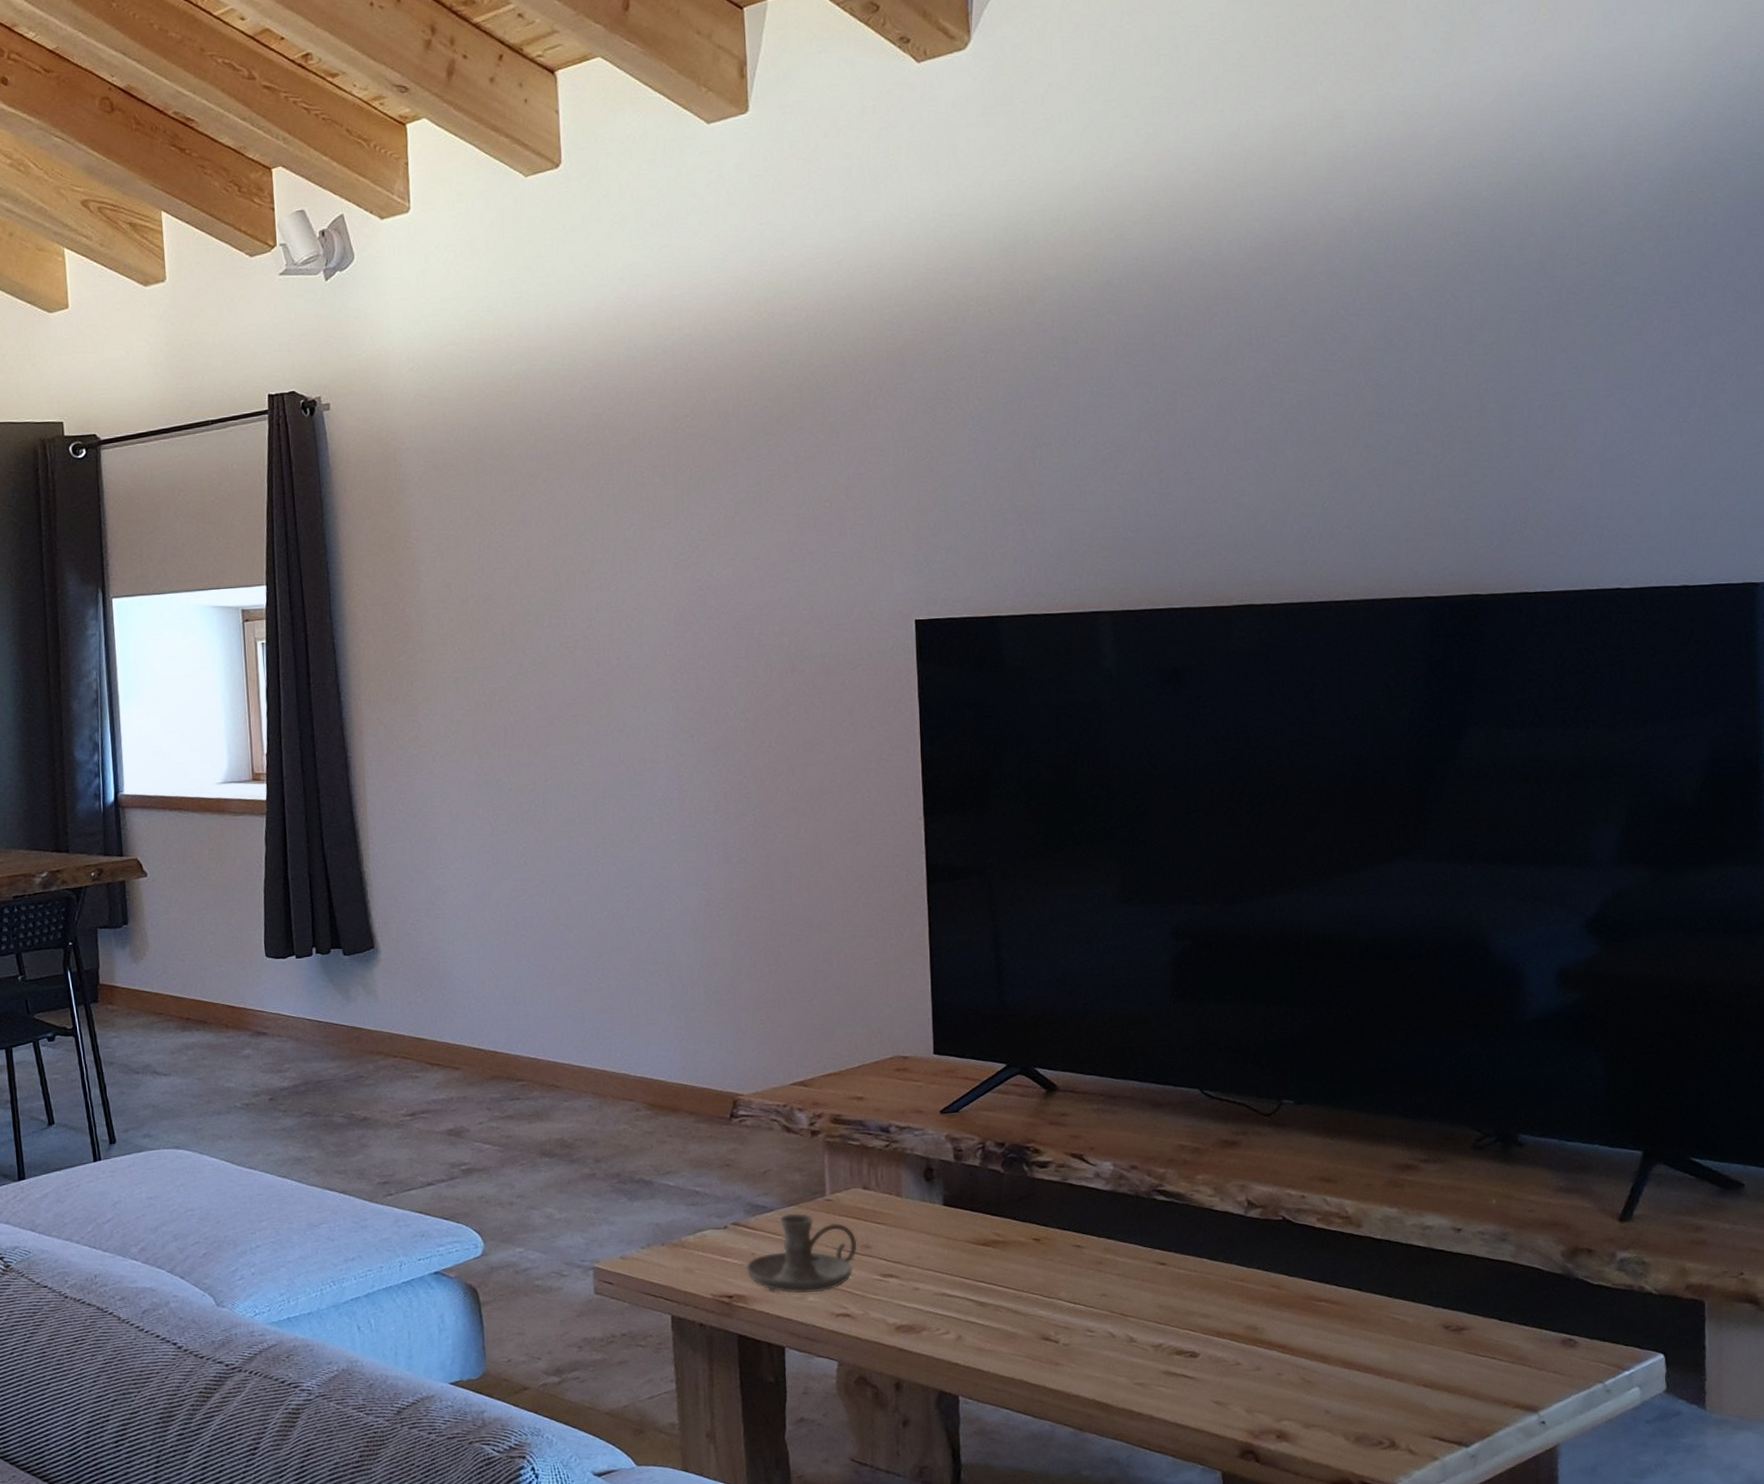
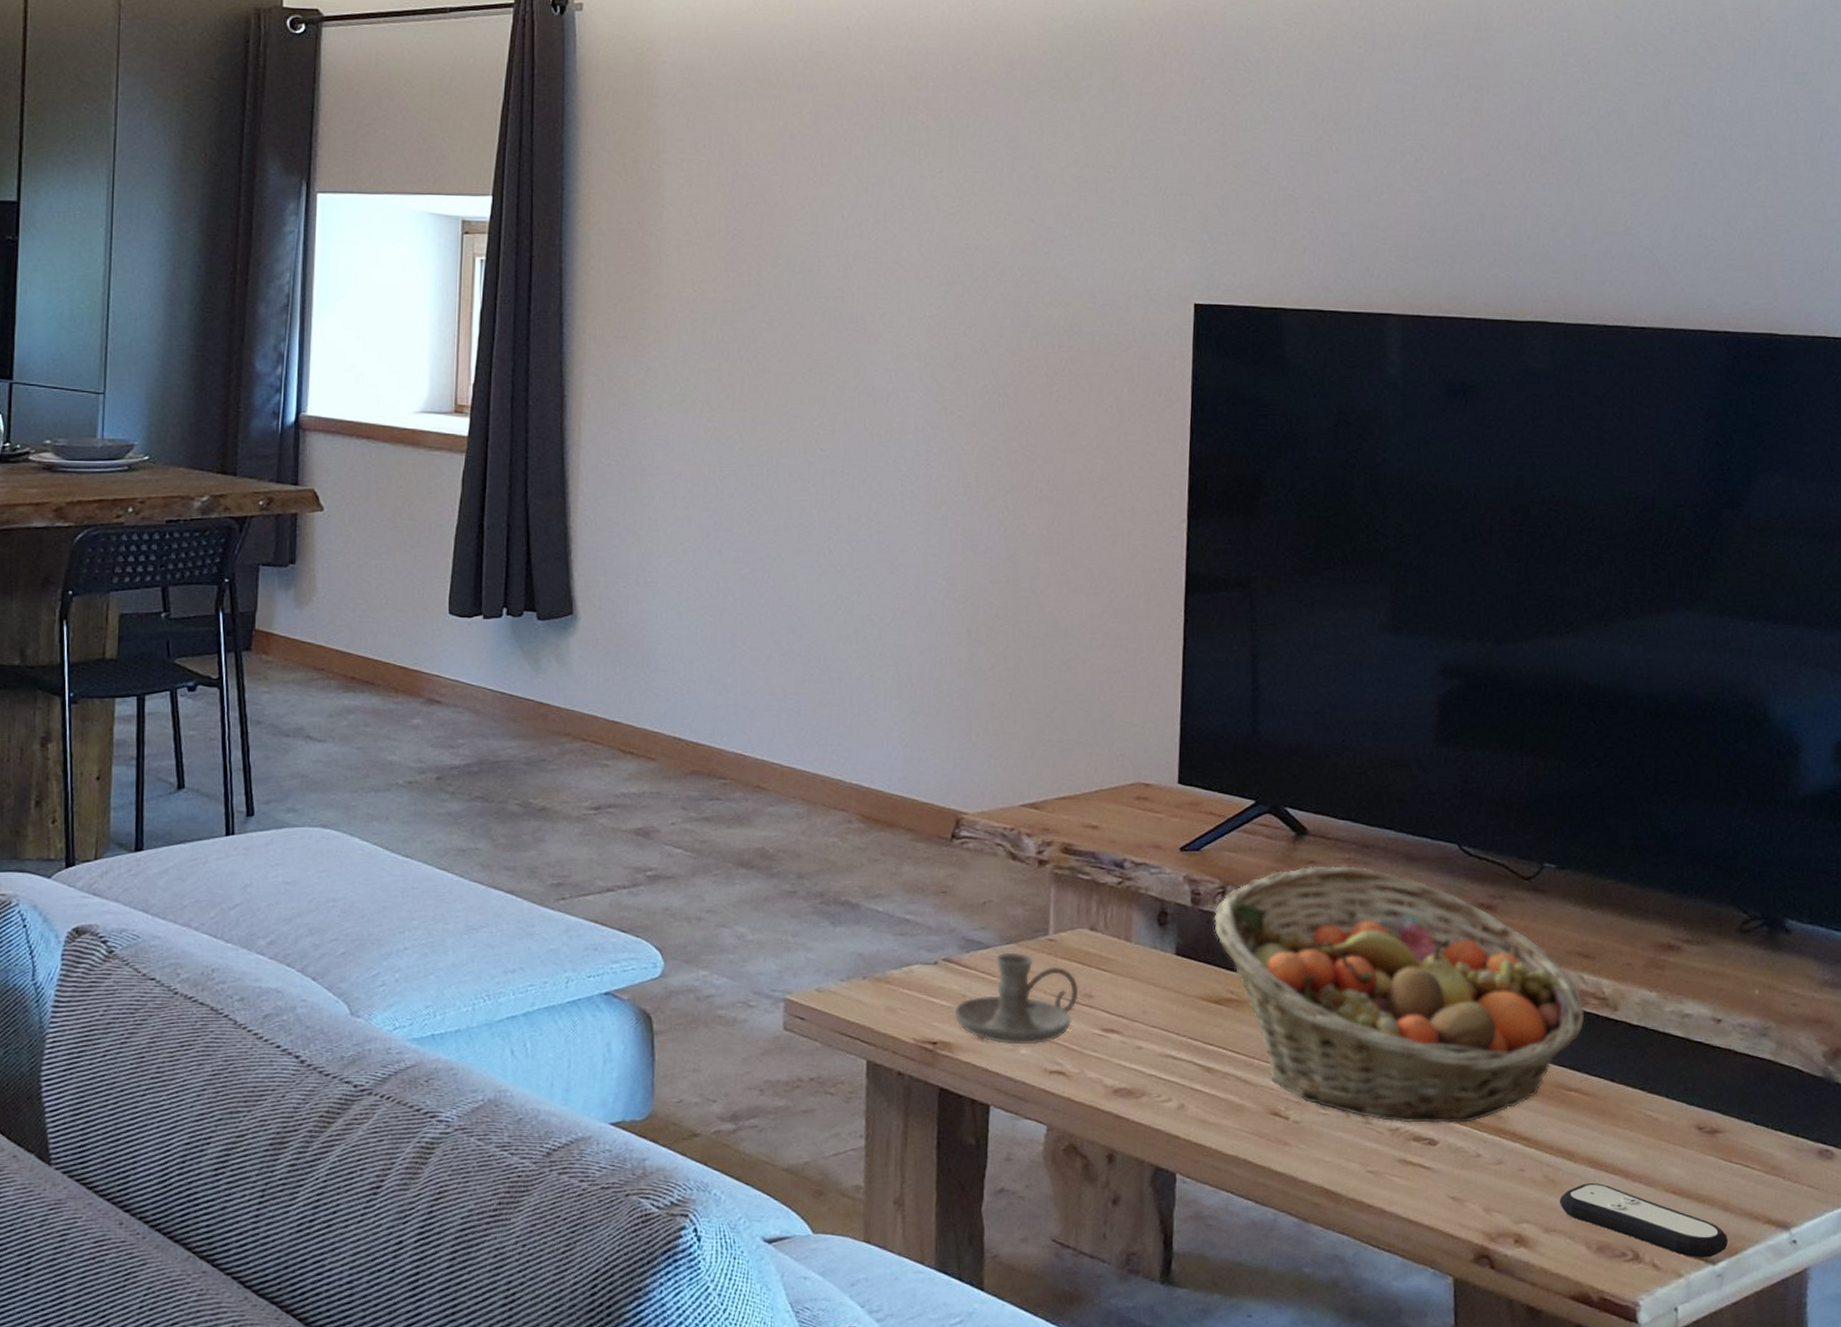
fruit basket: none [975,1116,1331,1340] -> present [1213,866,1585,1123]
remote control: none [1316,1381,1479,1442] -> present [1559,1183,1728,1258]

